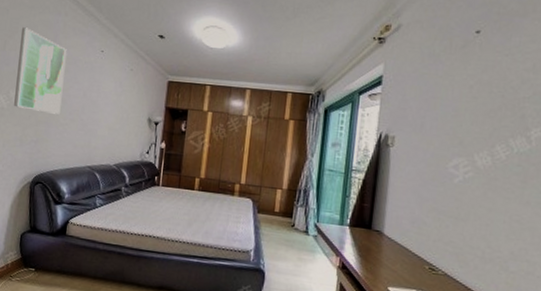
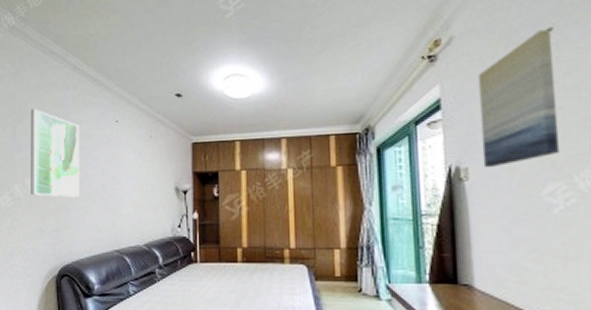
wall art: none [407,31,479,139] -> present [477,29,561,168]

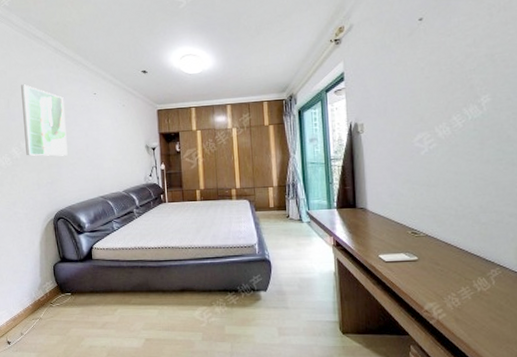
wall art: present [477,29,561,168] -> none [370,19,426,124]

